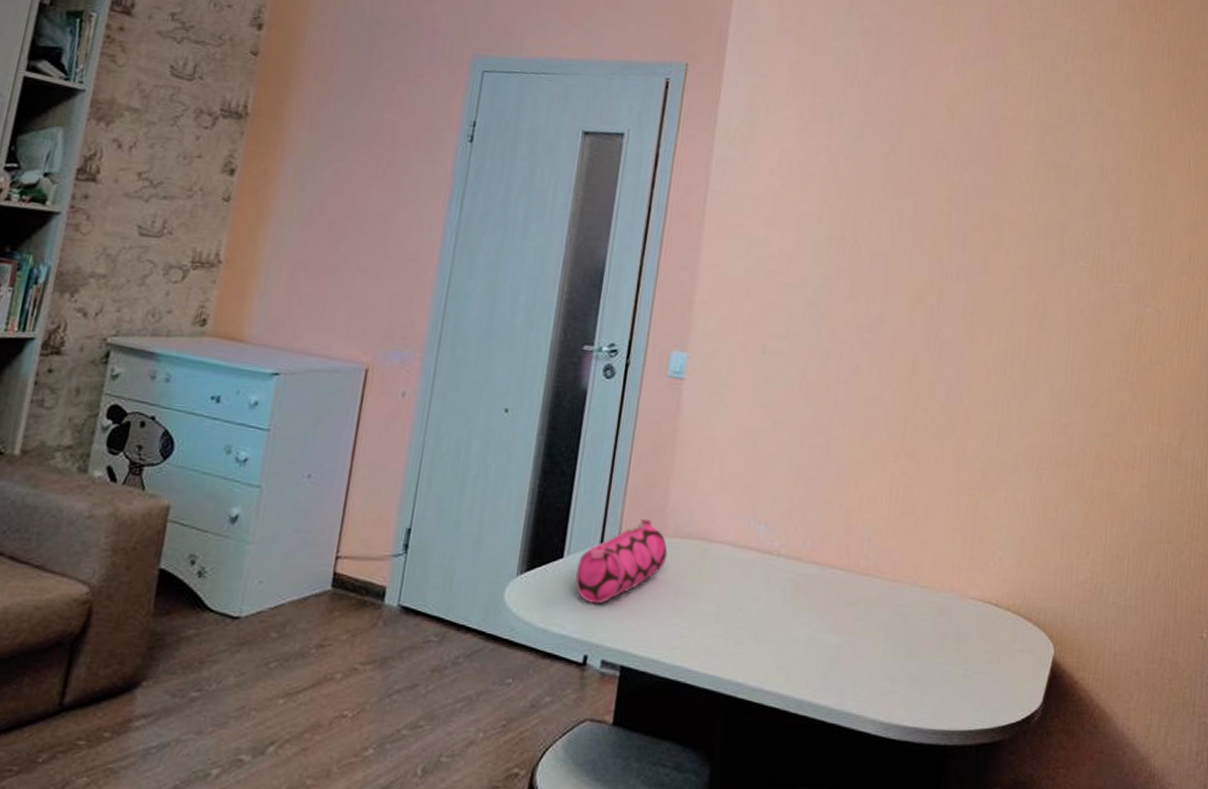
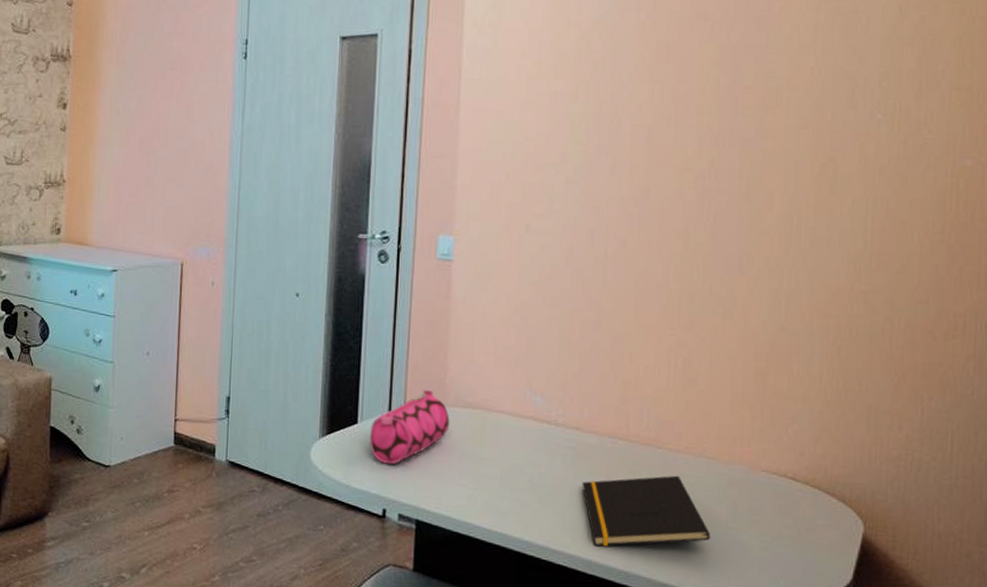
notepad: none [799,605,920,684] -> present [582,475,711,547]

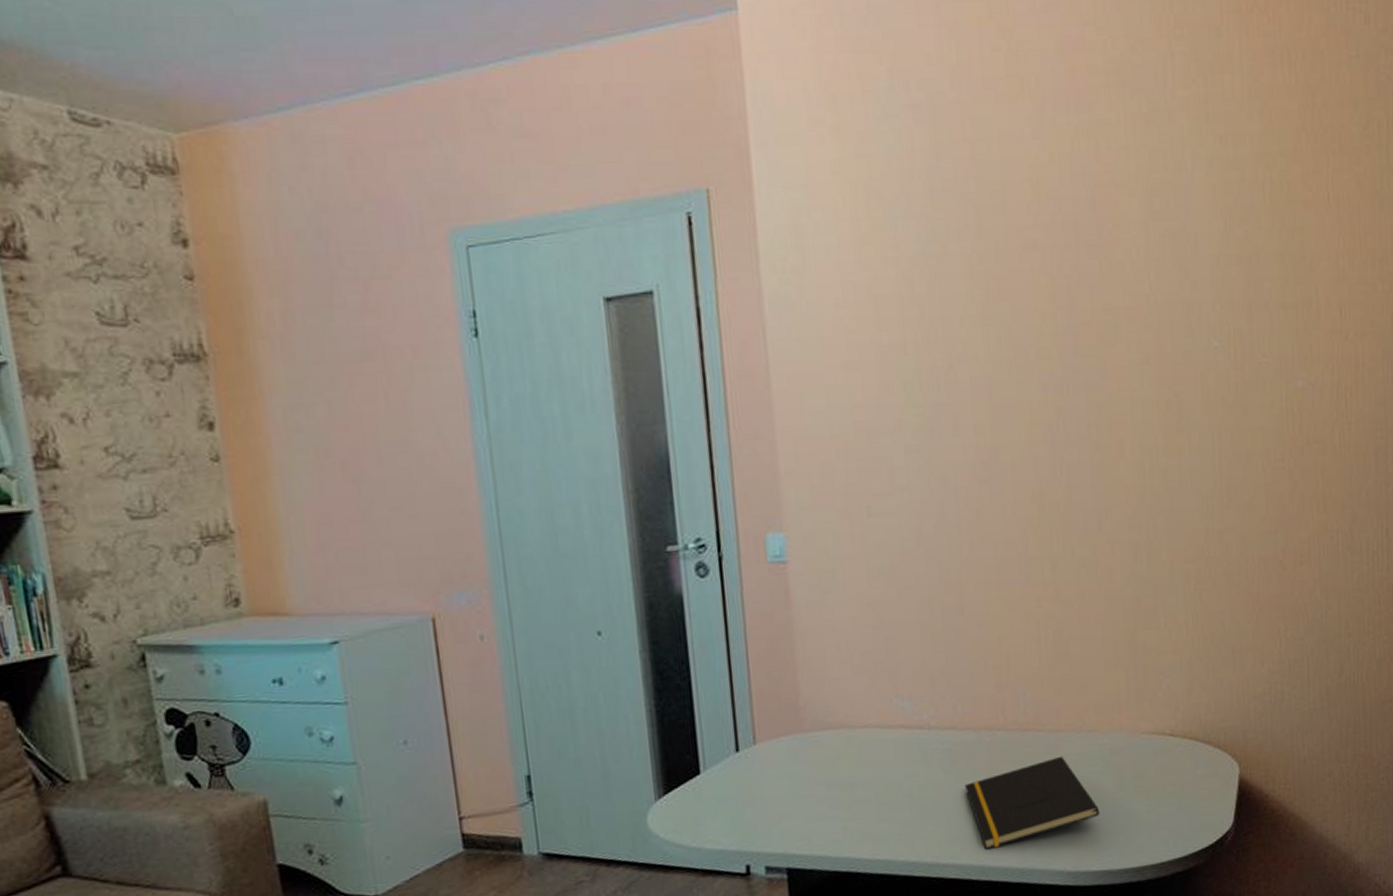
pencil case: present [370,389,450,464] -> none [717,717,811,813]

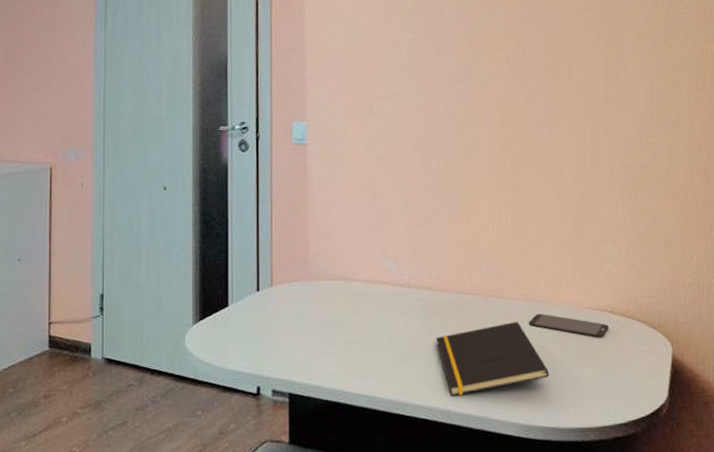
smartphone: none [1074,744,1168,765] -> present [528,314,609,338]

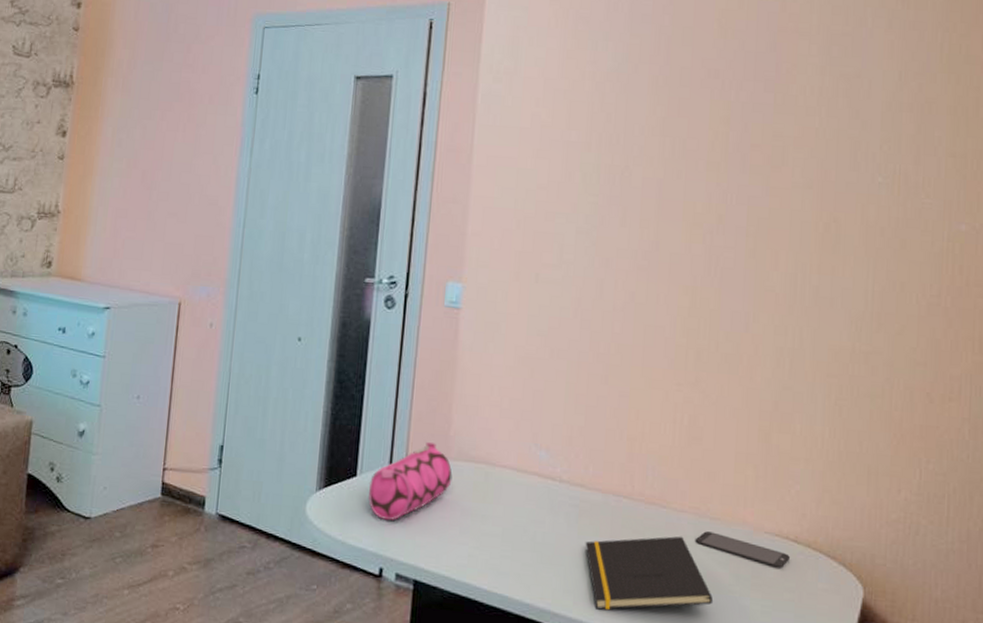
pencil case: none [241,266,314,342] -> present [368,441,453,520]

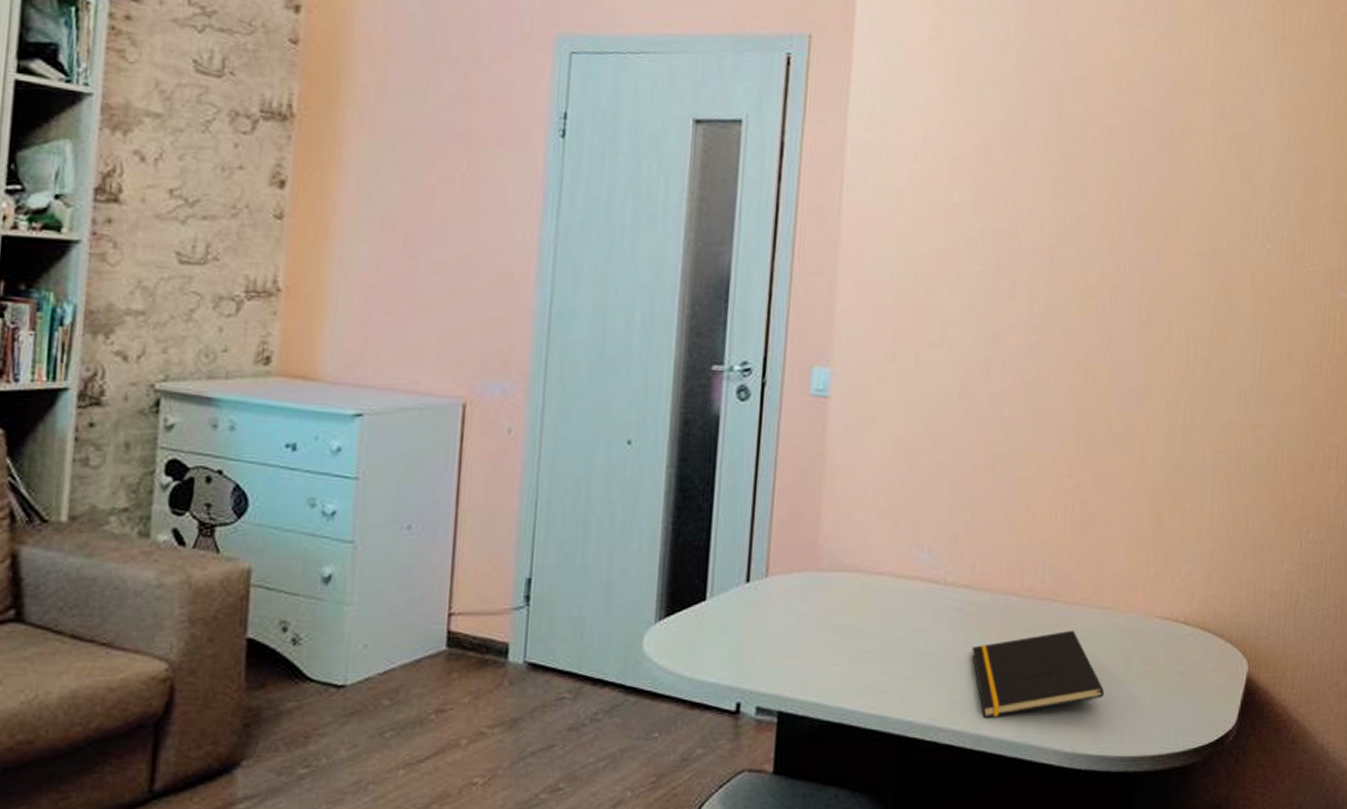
pencil case: present [368,441,453,520] -> none [721,552,822,647]
smartphone: present [695,531,790,568] -> none [1086,622,1179,652]

